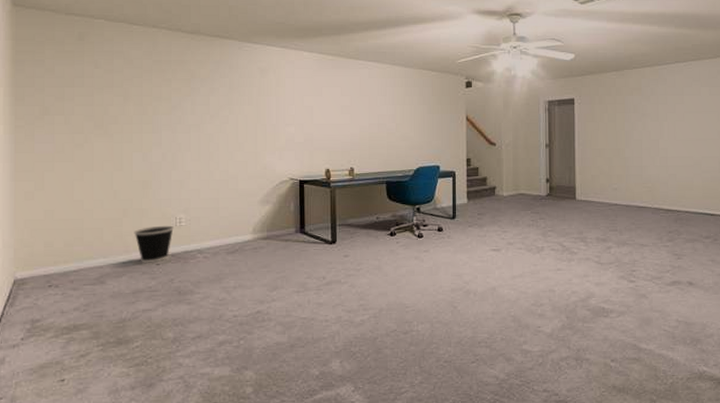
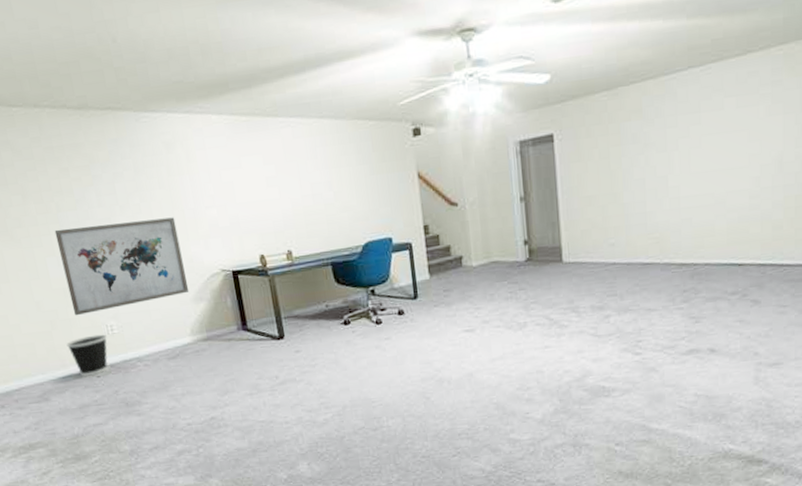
wall art: none [146,129,258,207] -> present [54,217,190,316]

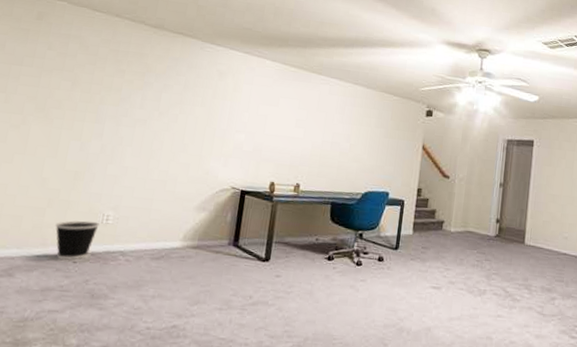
wall art: present [54,217,190,316] -> none [76,118,206,201]

